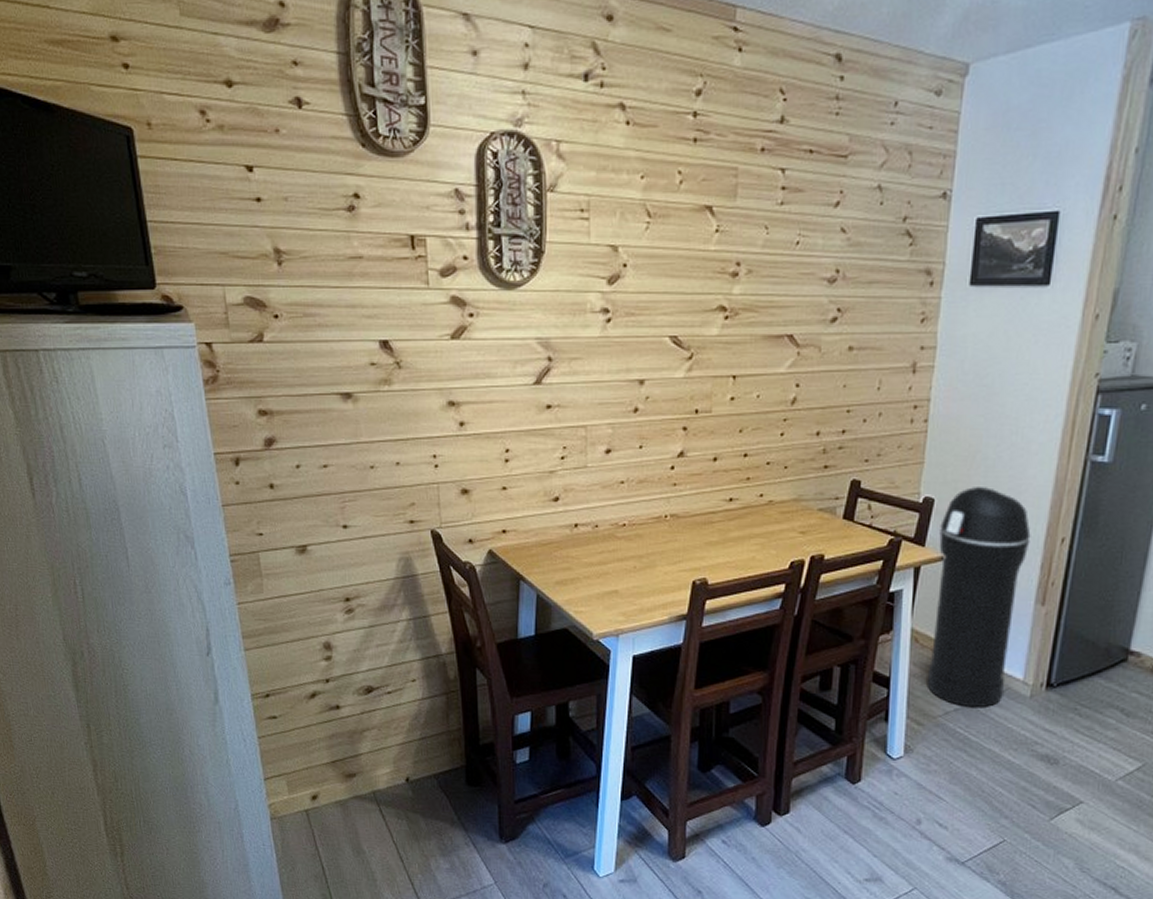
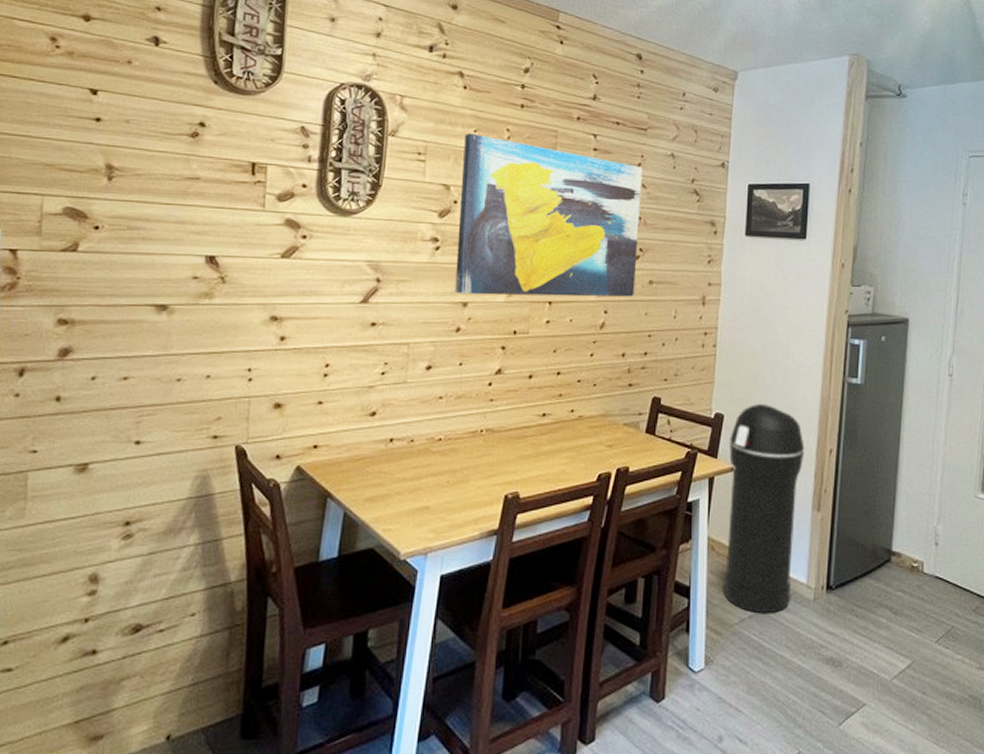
wall art: none [629,180,841,371] -> present [454,133,642,297]

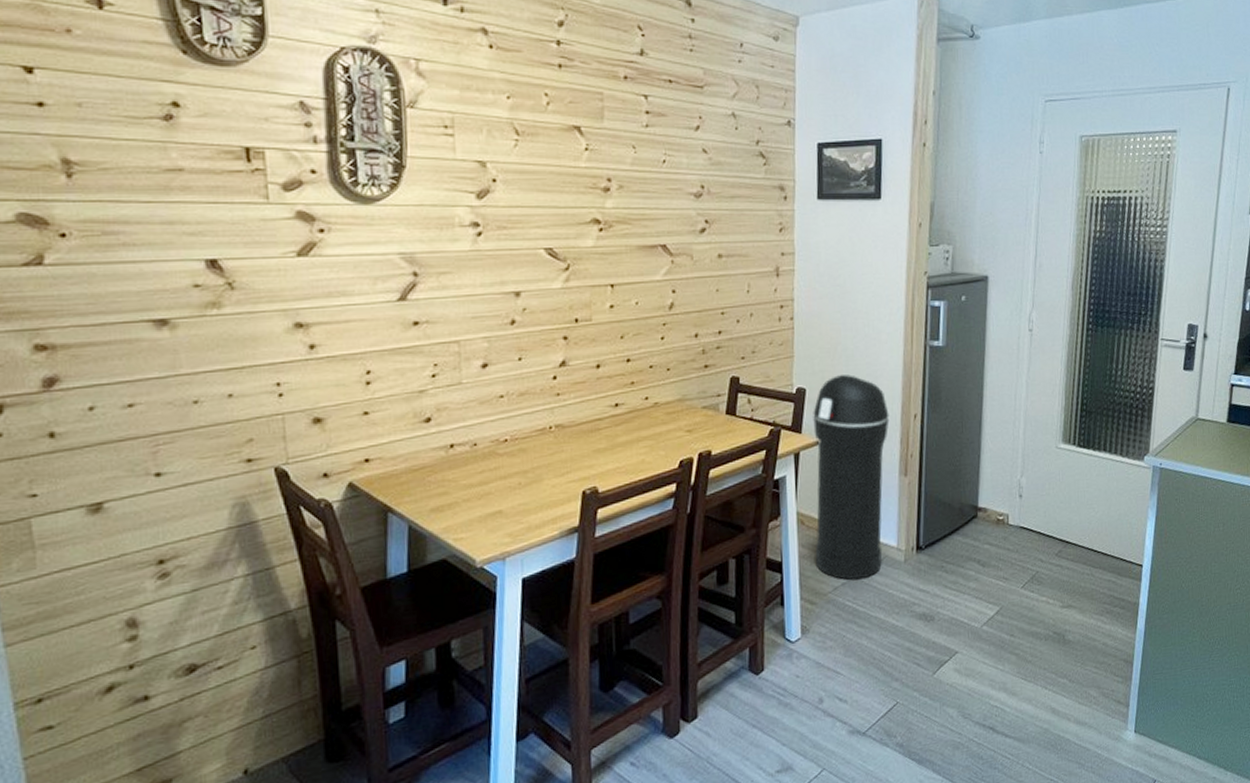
wall art: present [454,133,642,297] -> none [497,100,704,283]

